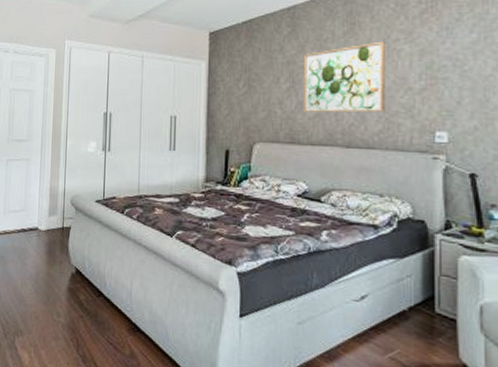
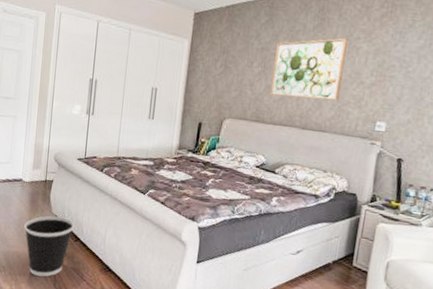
wastebasket: none [42,268,97,341] -> present [24,216,75,277]

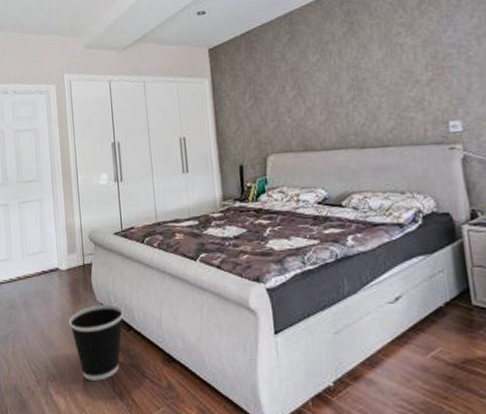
wall art: present [269,38,348,101] -> none [307,36,396,118]

